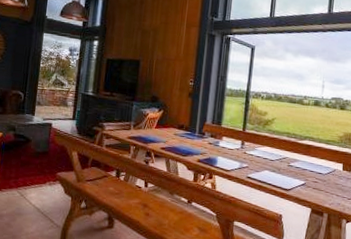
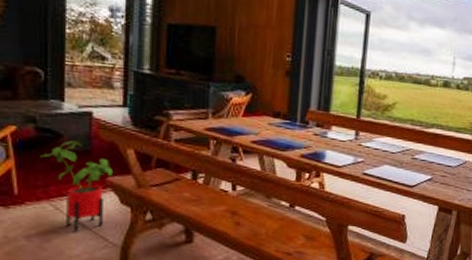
house plant: none [15,144,61,214] -> present [40,140,112,232]

